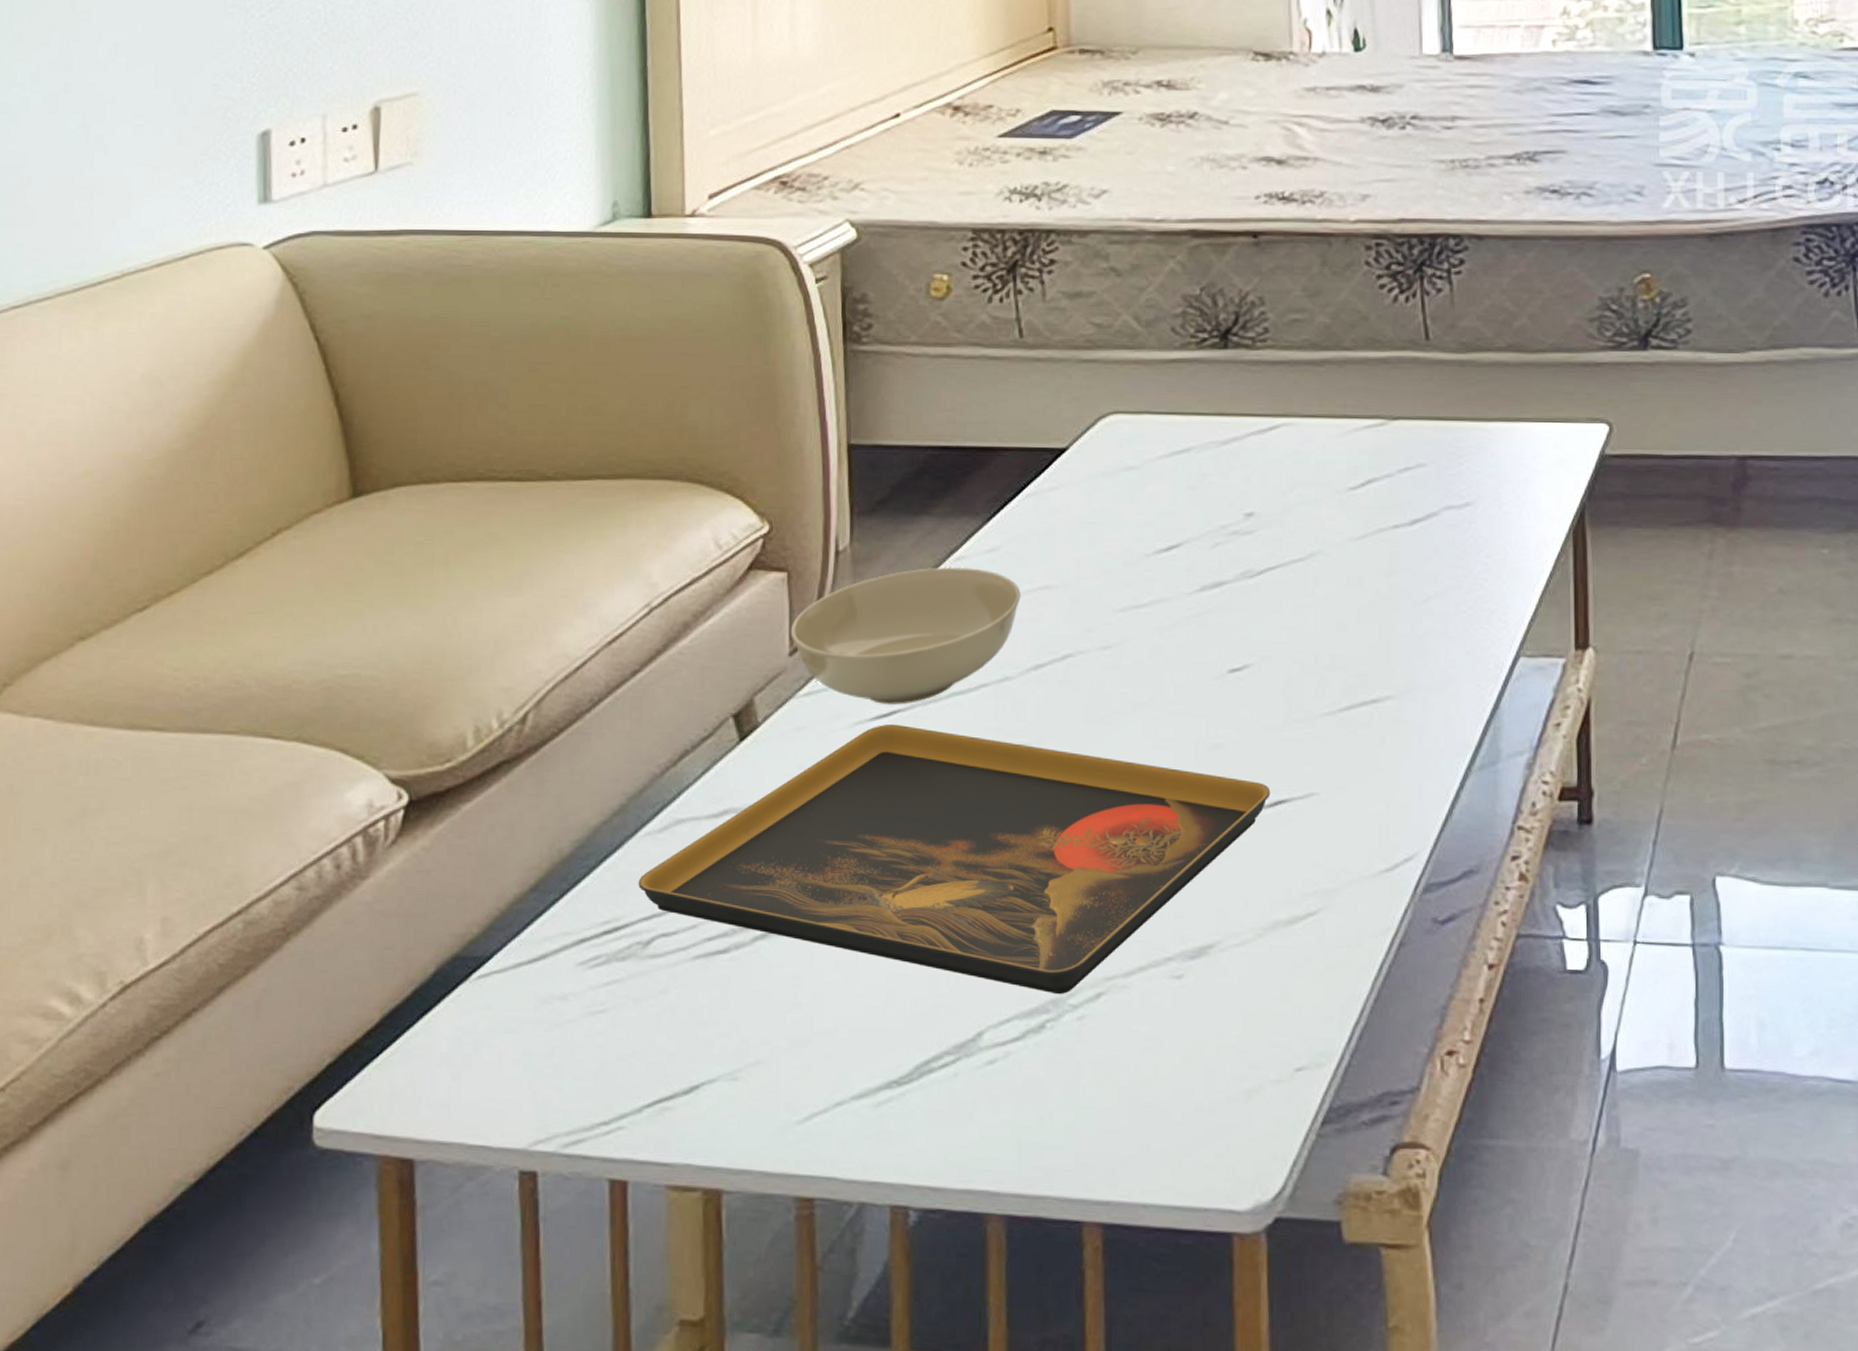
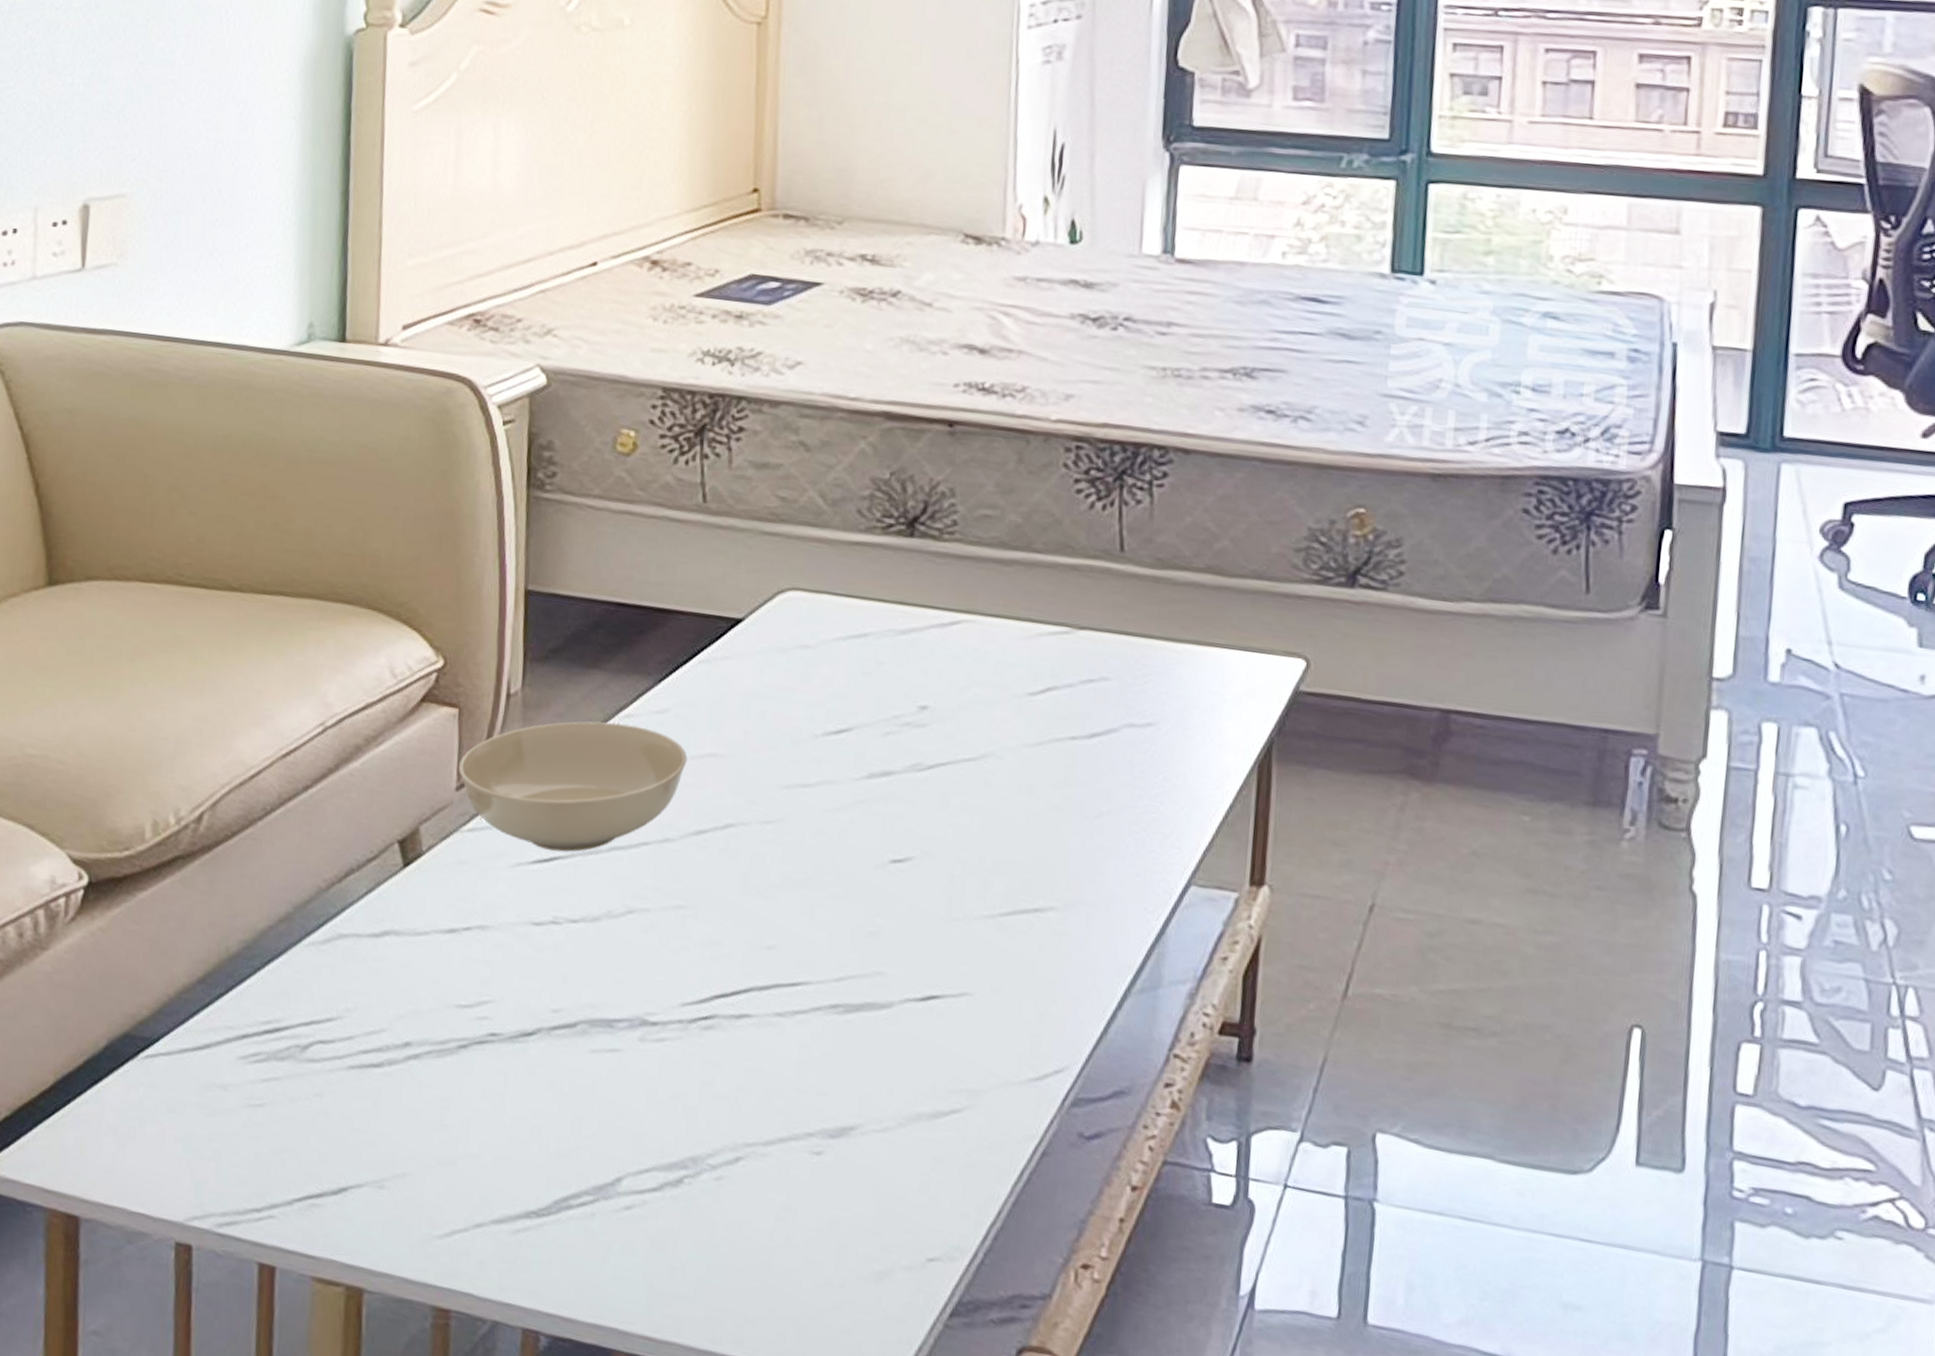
decorative tray: present [638,725,1271,994] -> none [299,869,924,1153]

